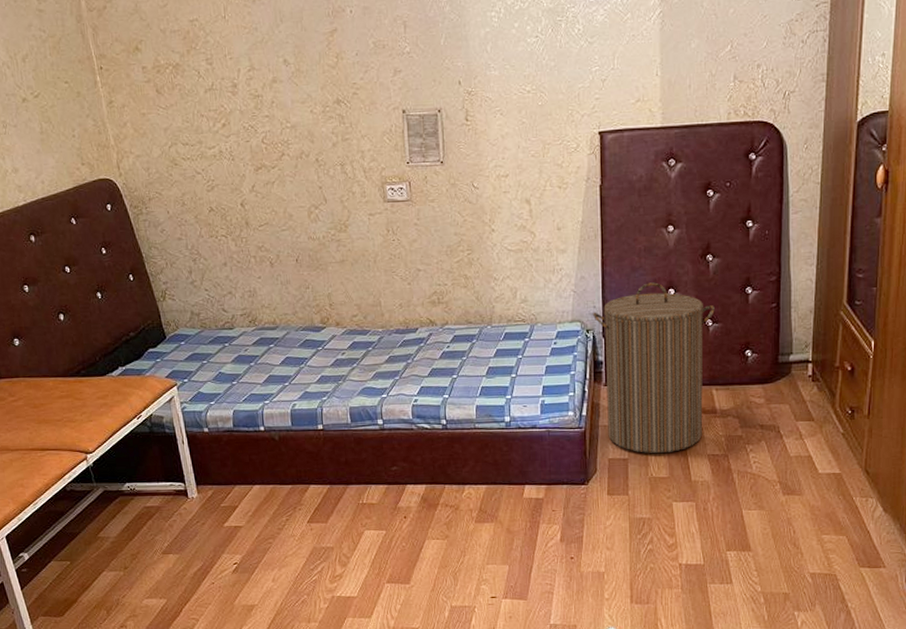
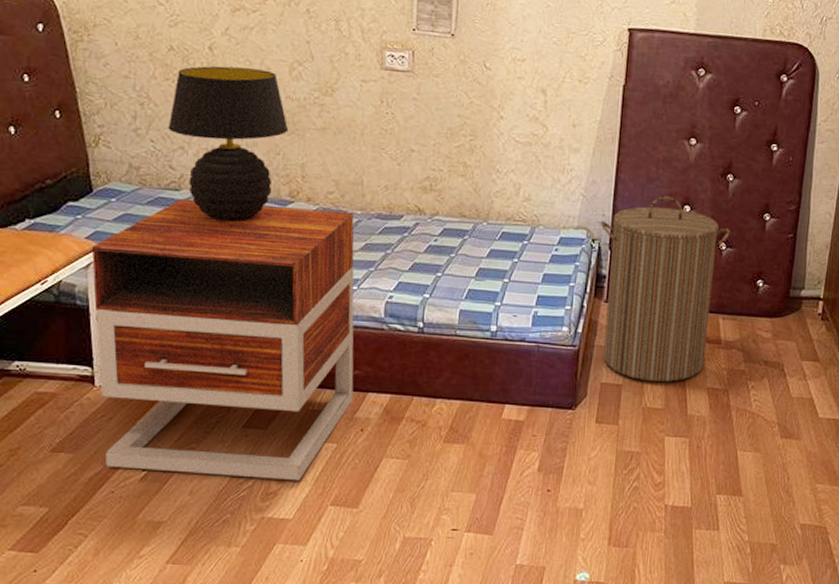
nightstand: none [171,330,395,565] -> present [91,198,355,481]
table lamp: none [217,217,314,351] -> present [167,66,289,223]

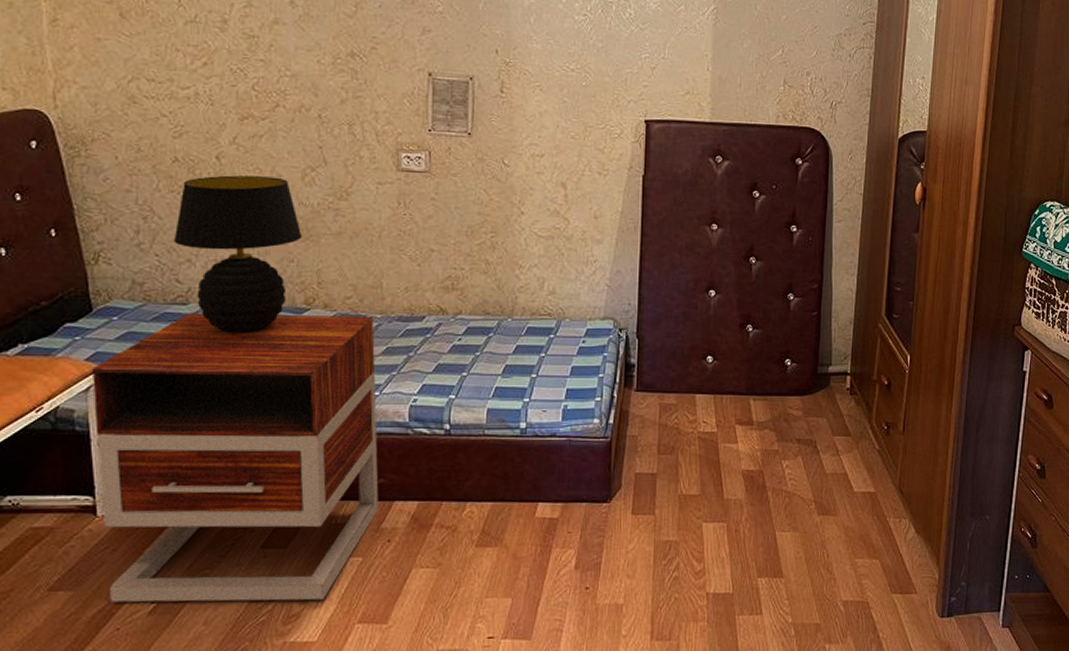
laundry hamper: present [600,196,730,383] -> none [626,282,756,469]

